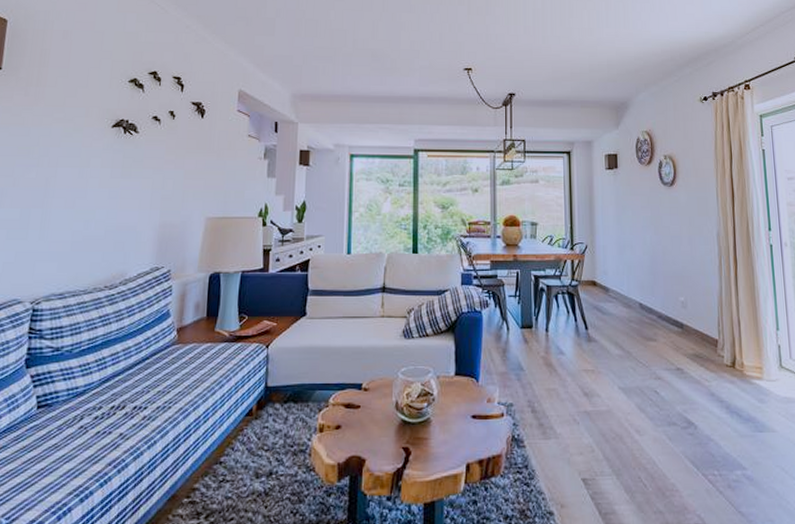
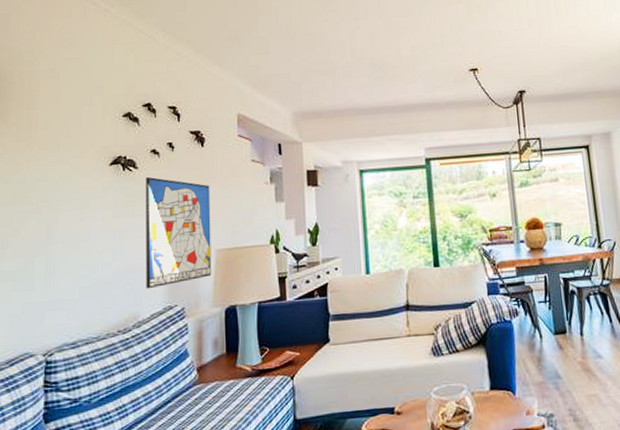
wall art: none [135,141,206,249] -> present [145,176,212,289]

